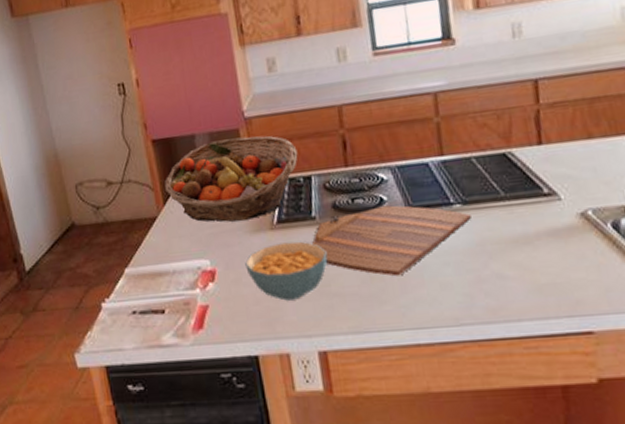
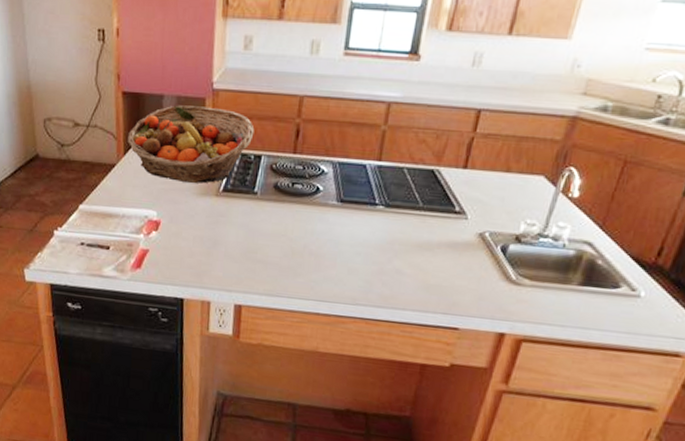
cereal bowl: present [245,241,328,301] -> none [187,209,260,260]
cutting board: present [312,205,471,277] -> none [250,194,390,256]

